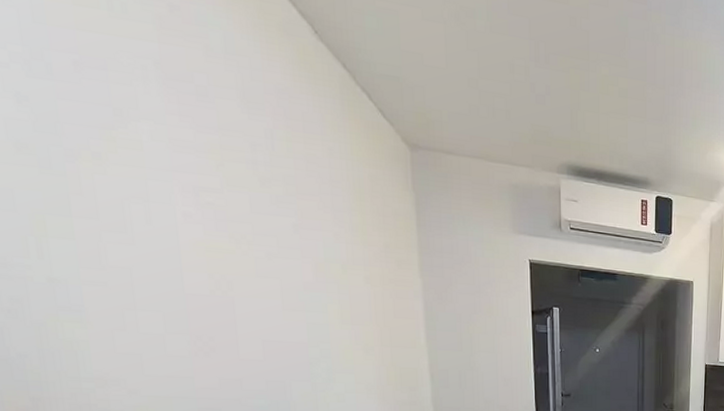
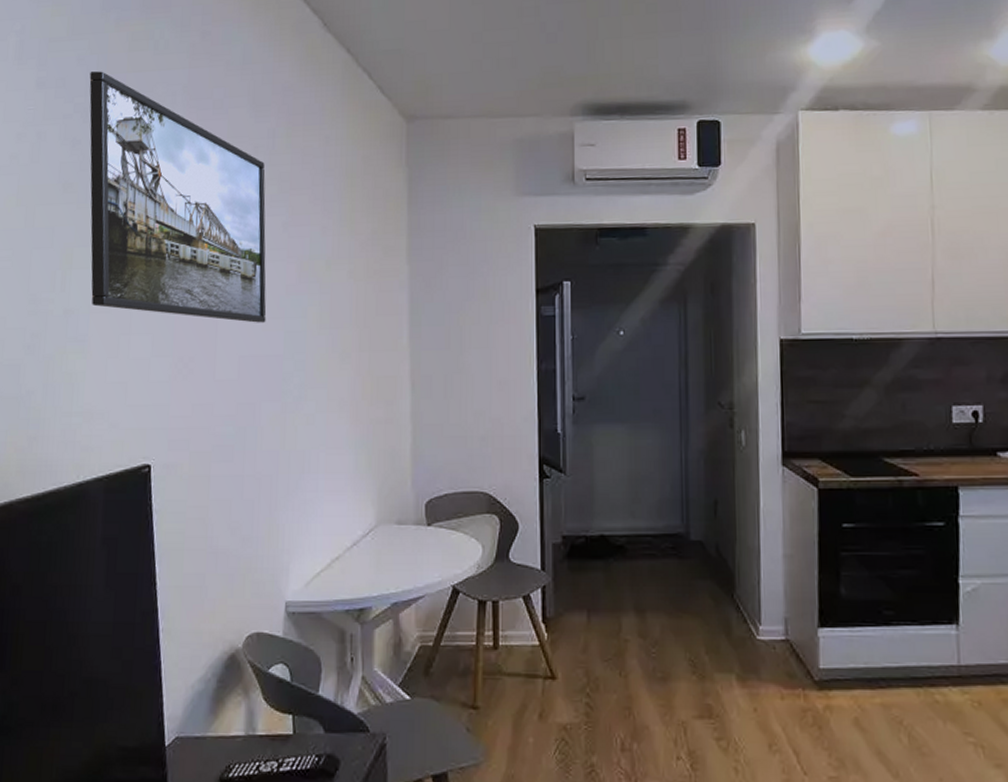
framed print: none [23,17,287,313] -> present [89,71,267,323]

